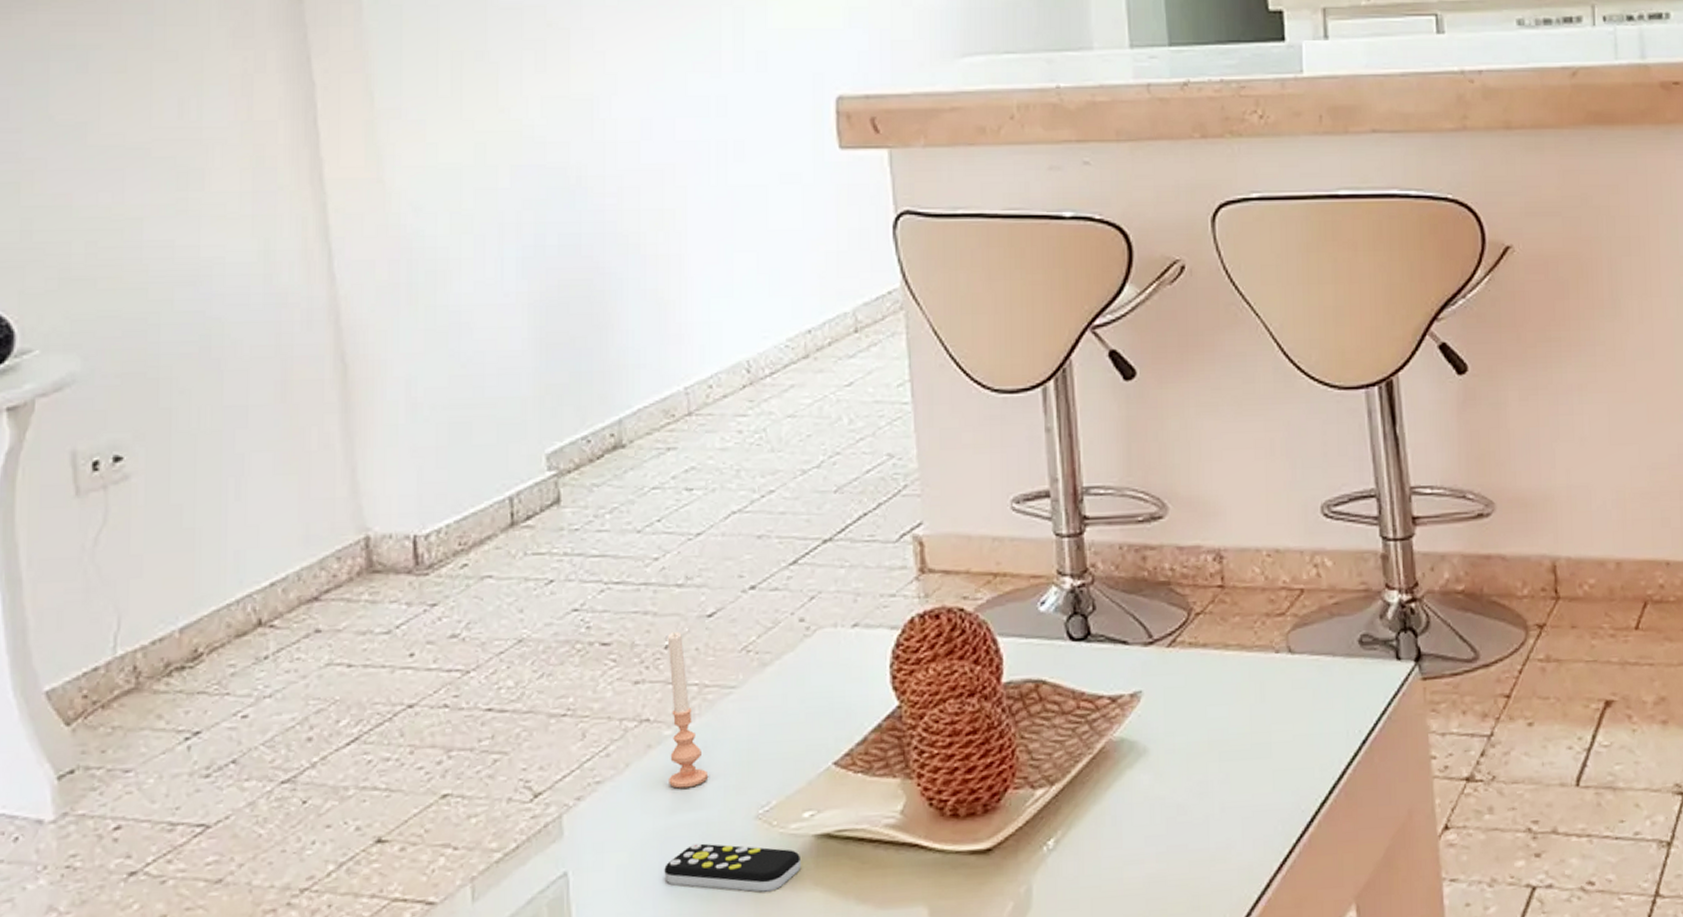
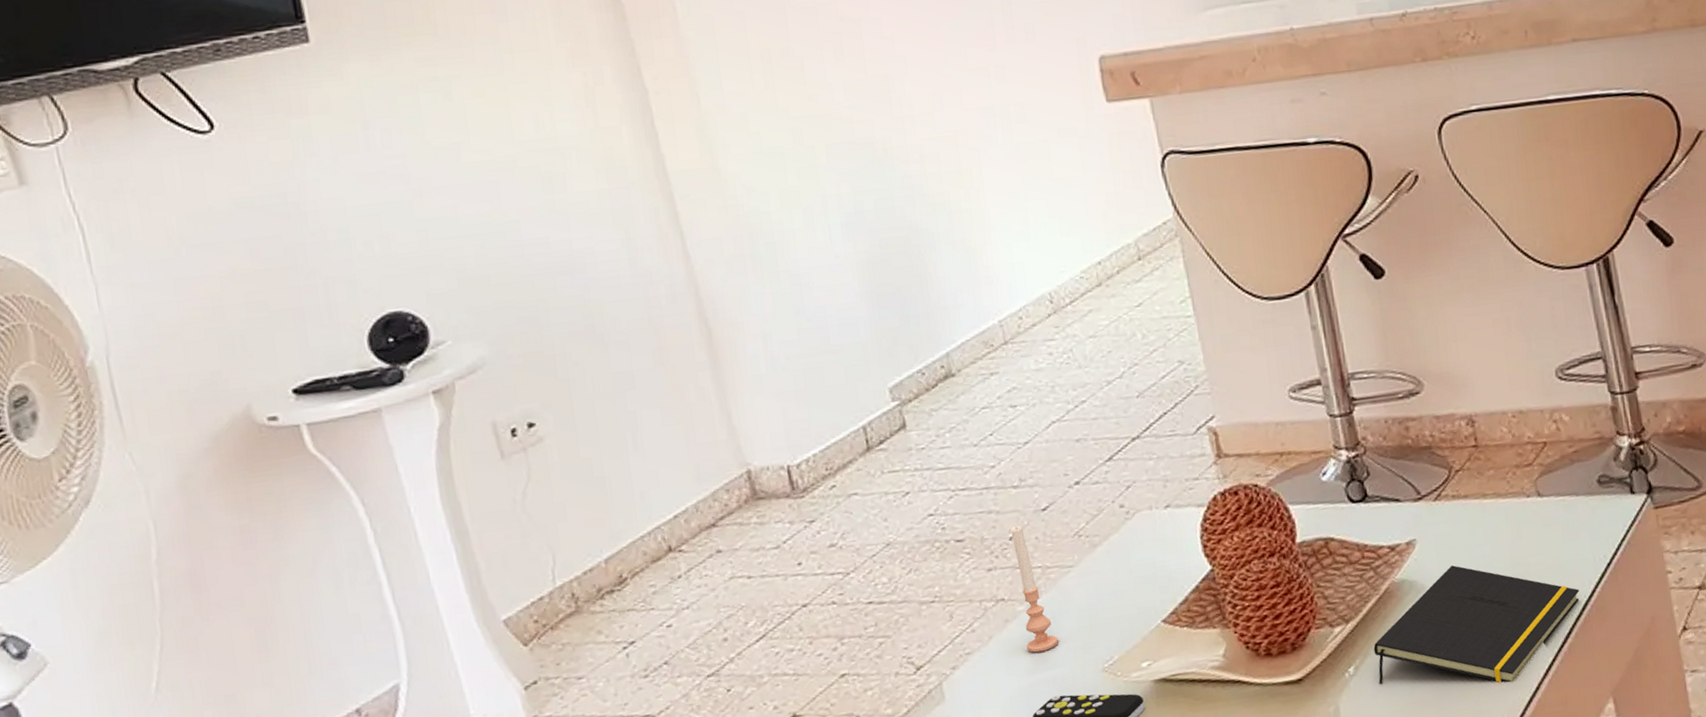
notepad: none [1079,726,1328,876] -> present [1373,565,1580,684]

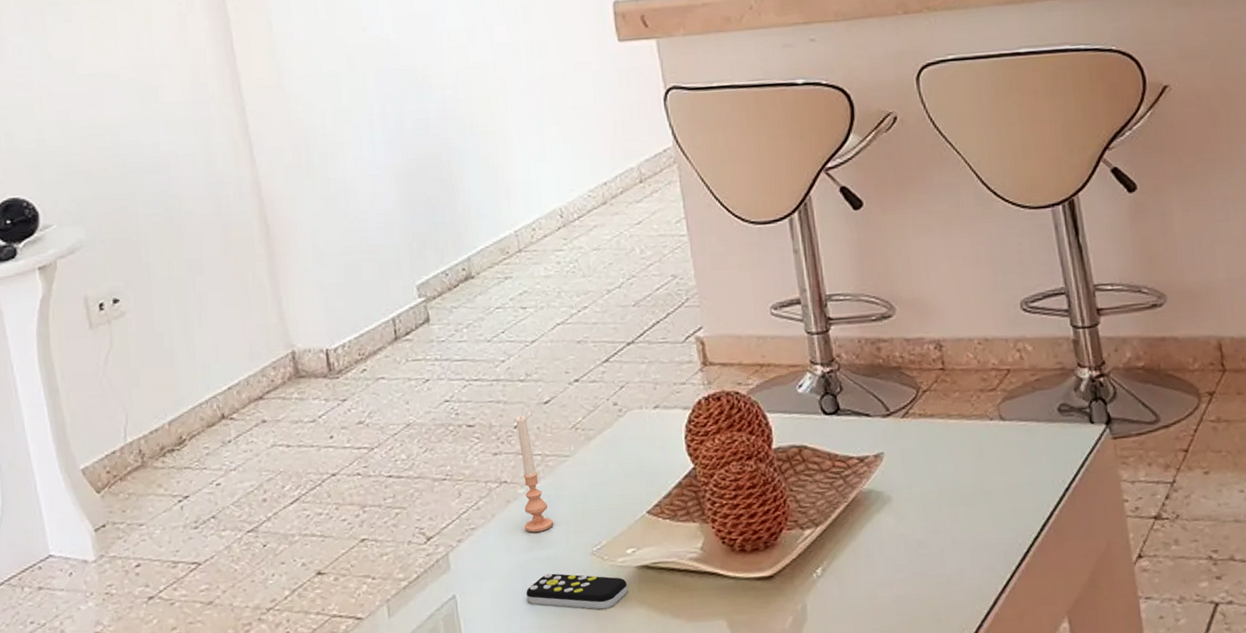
notepad: present [1373,565,1580,684] -> none [840,480,1038,595]

